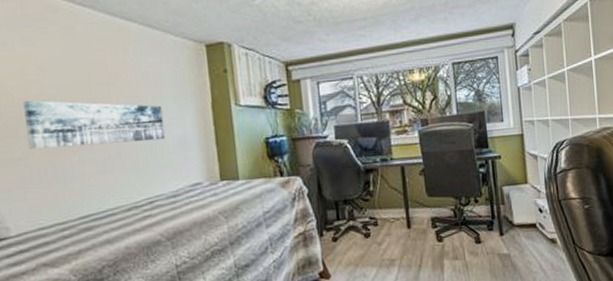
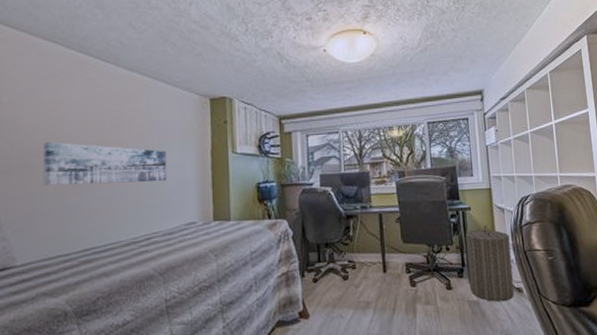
laundry hamper: none [495,174,547,255] -> present [465,225,514,302]

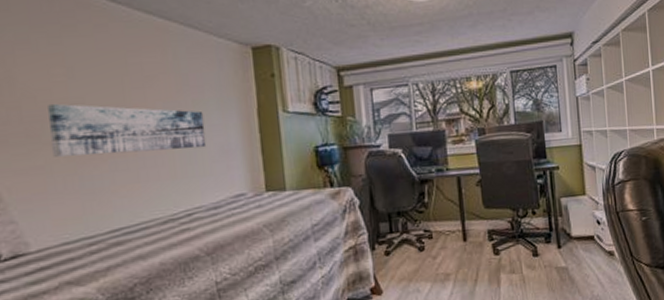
laundry hamper: present [465,225,514,302] -> none [553,185,605,267]

